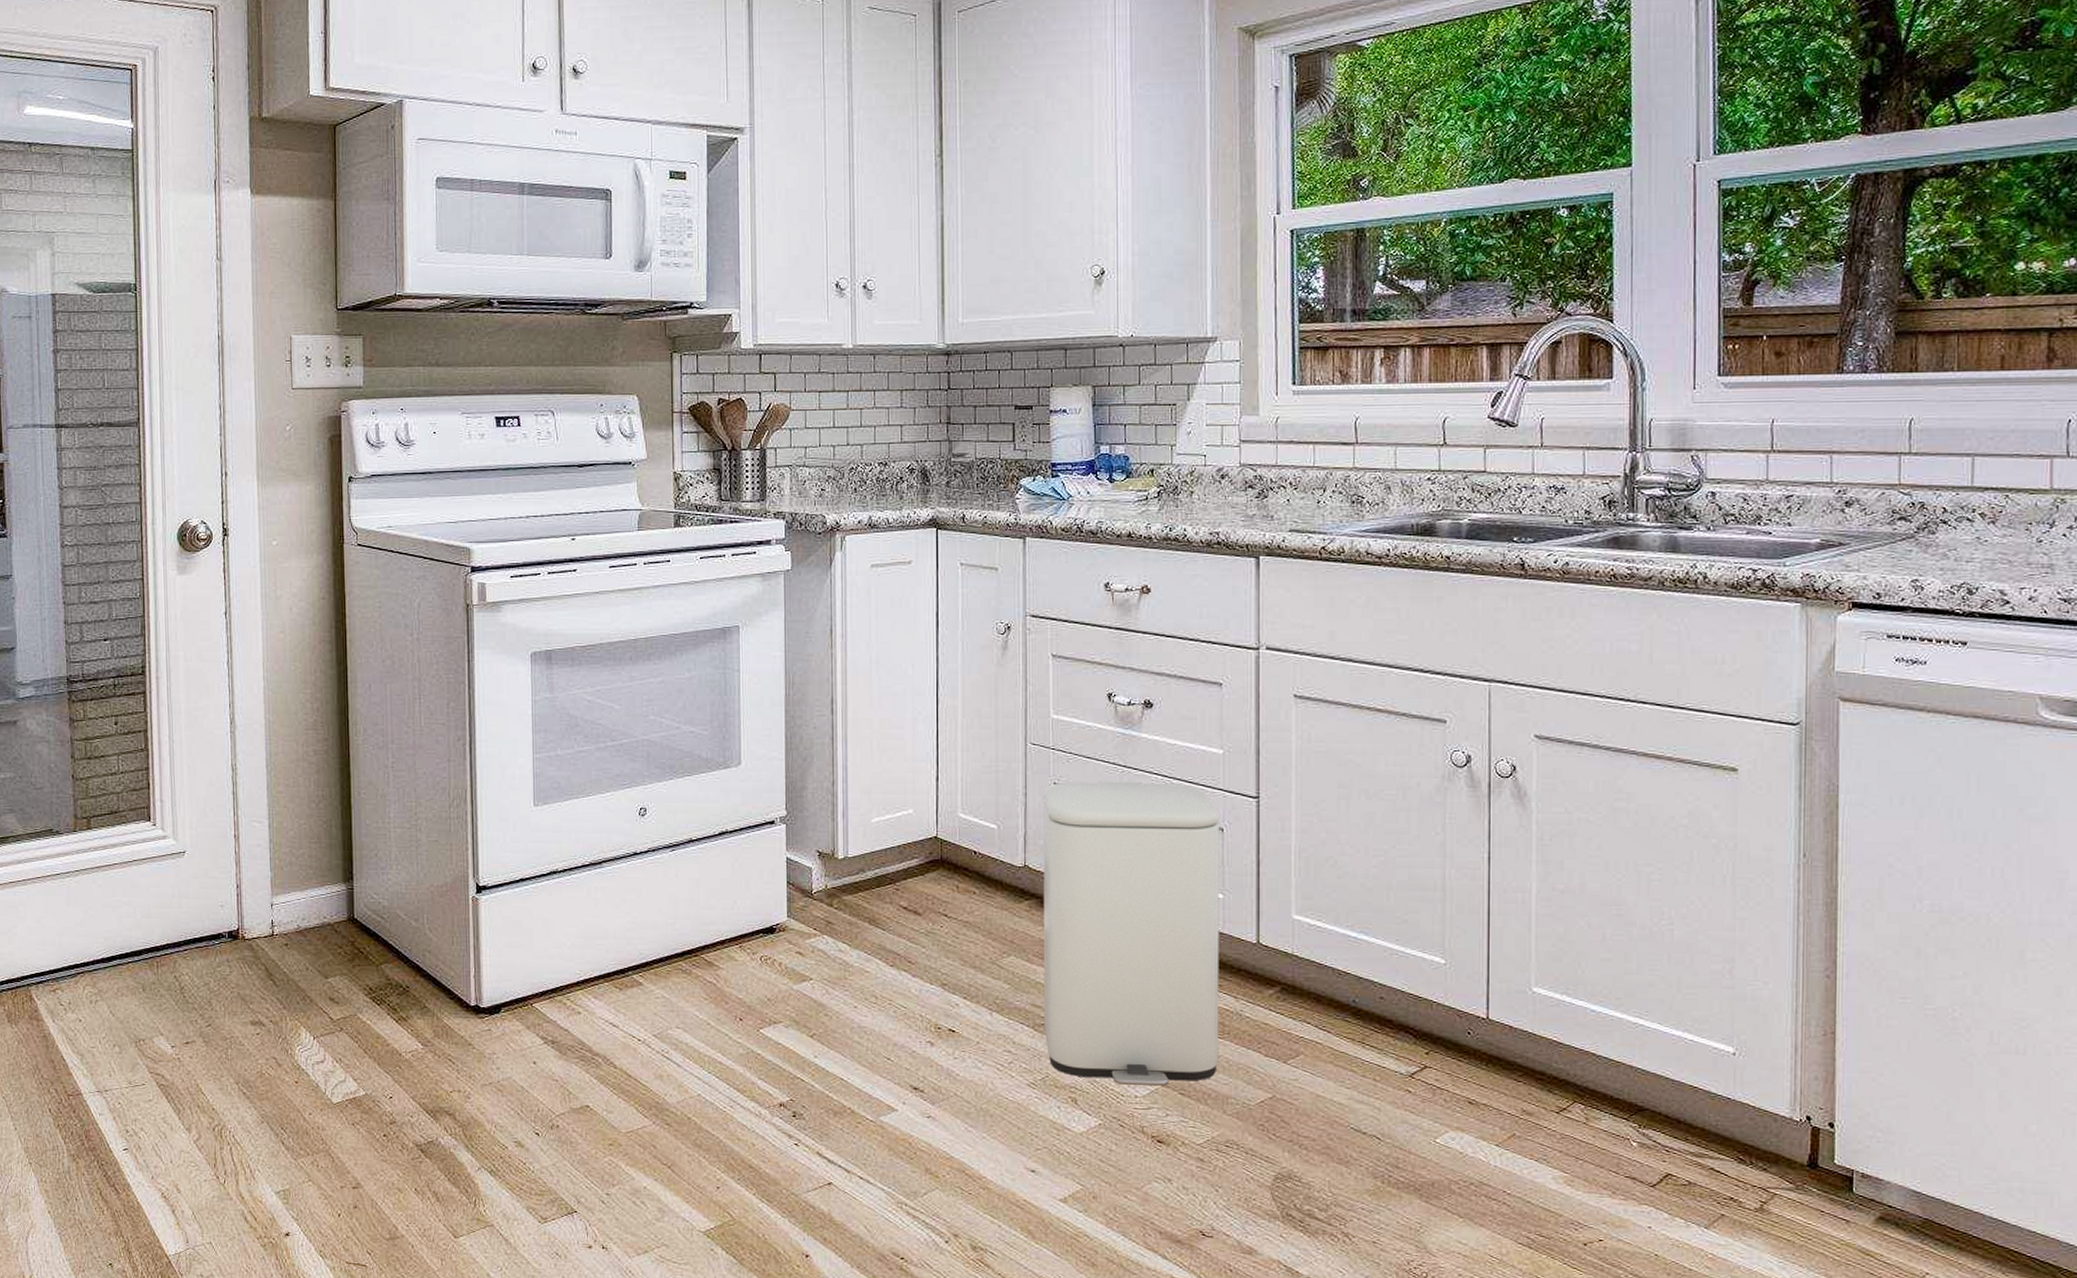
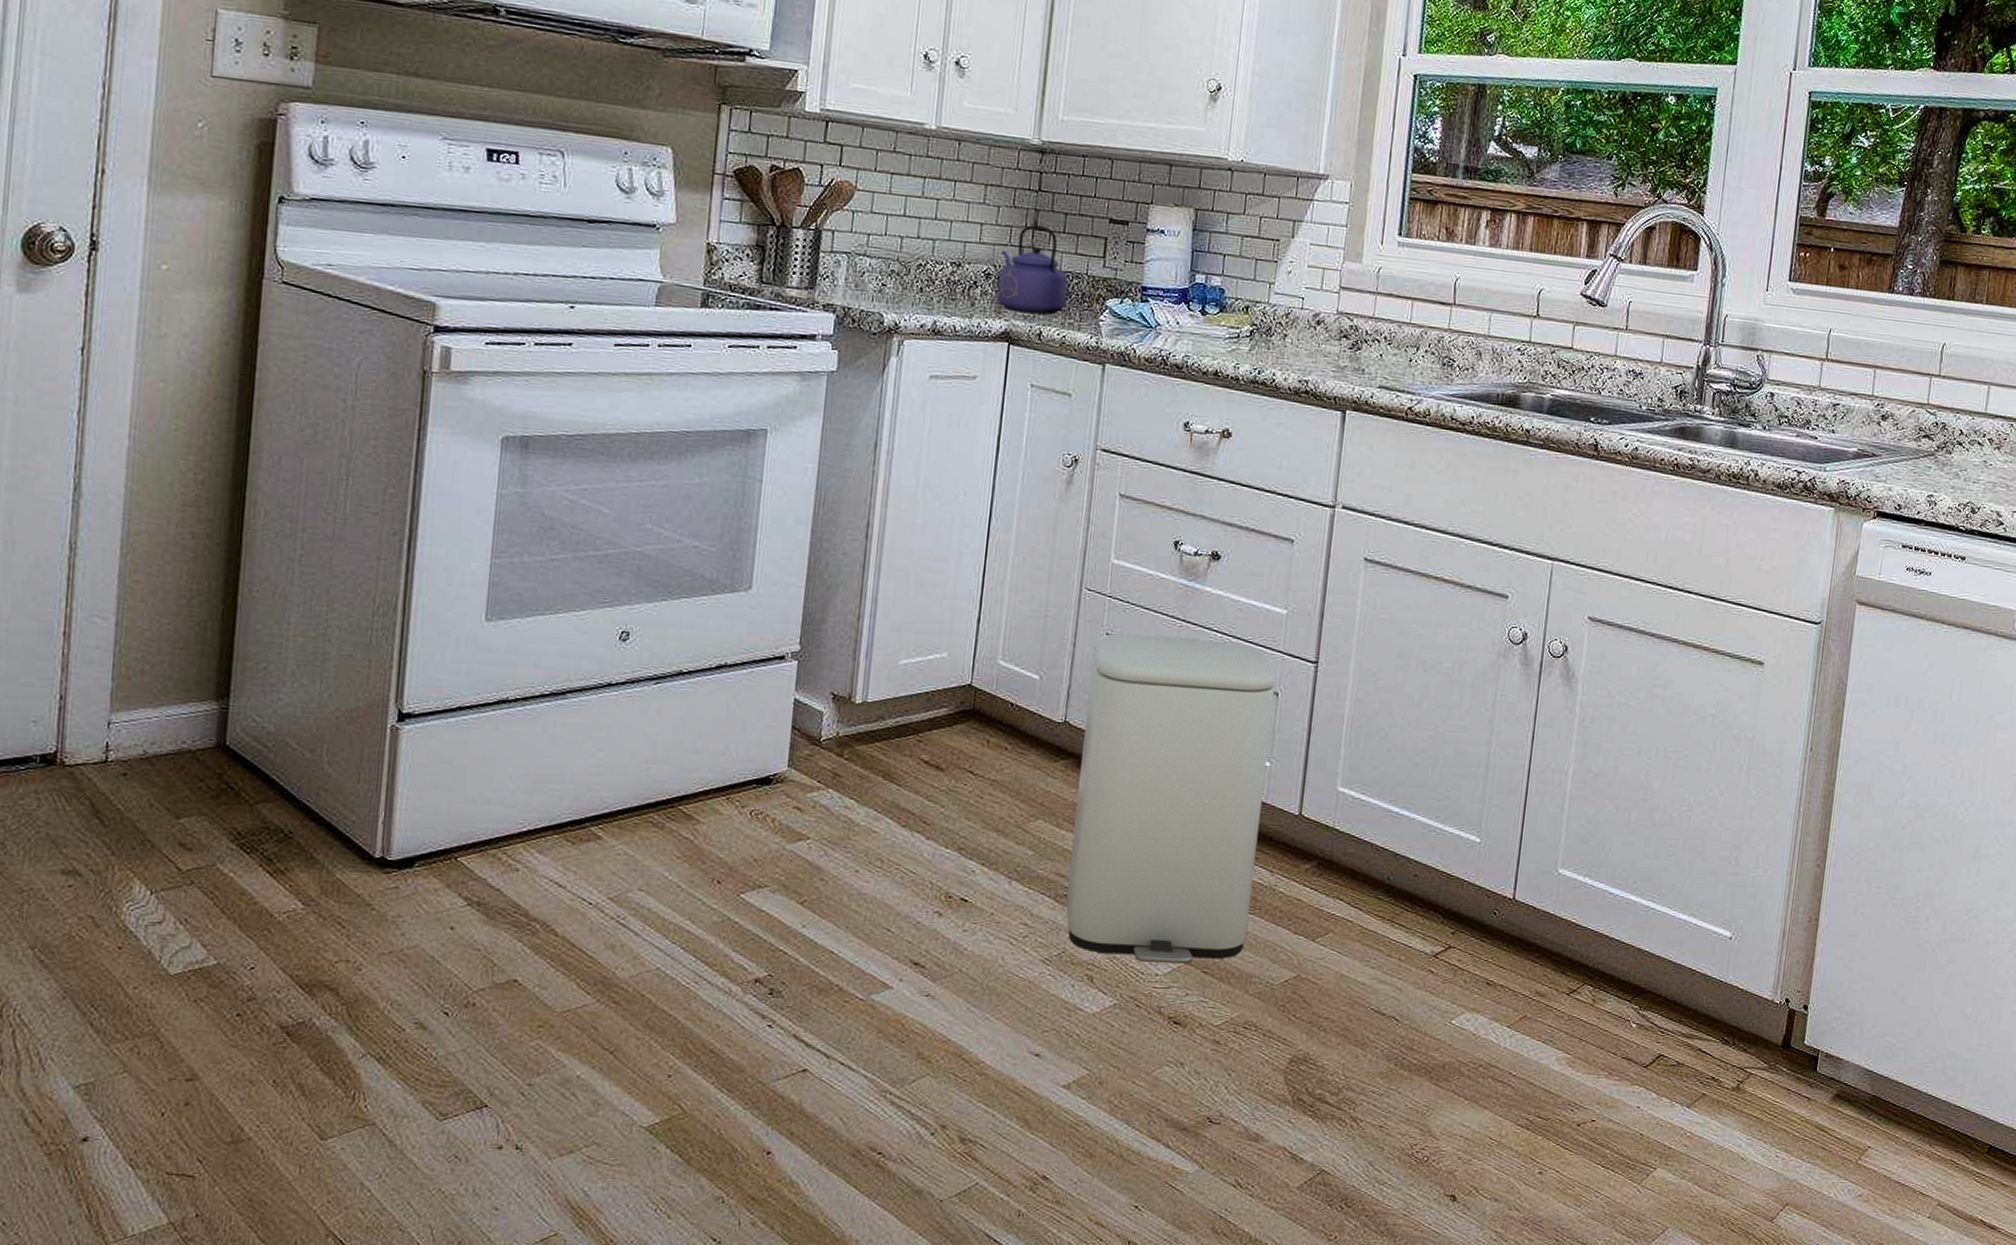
kettle: none [922,419,984,500] -> present [997,224,1069,316]

